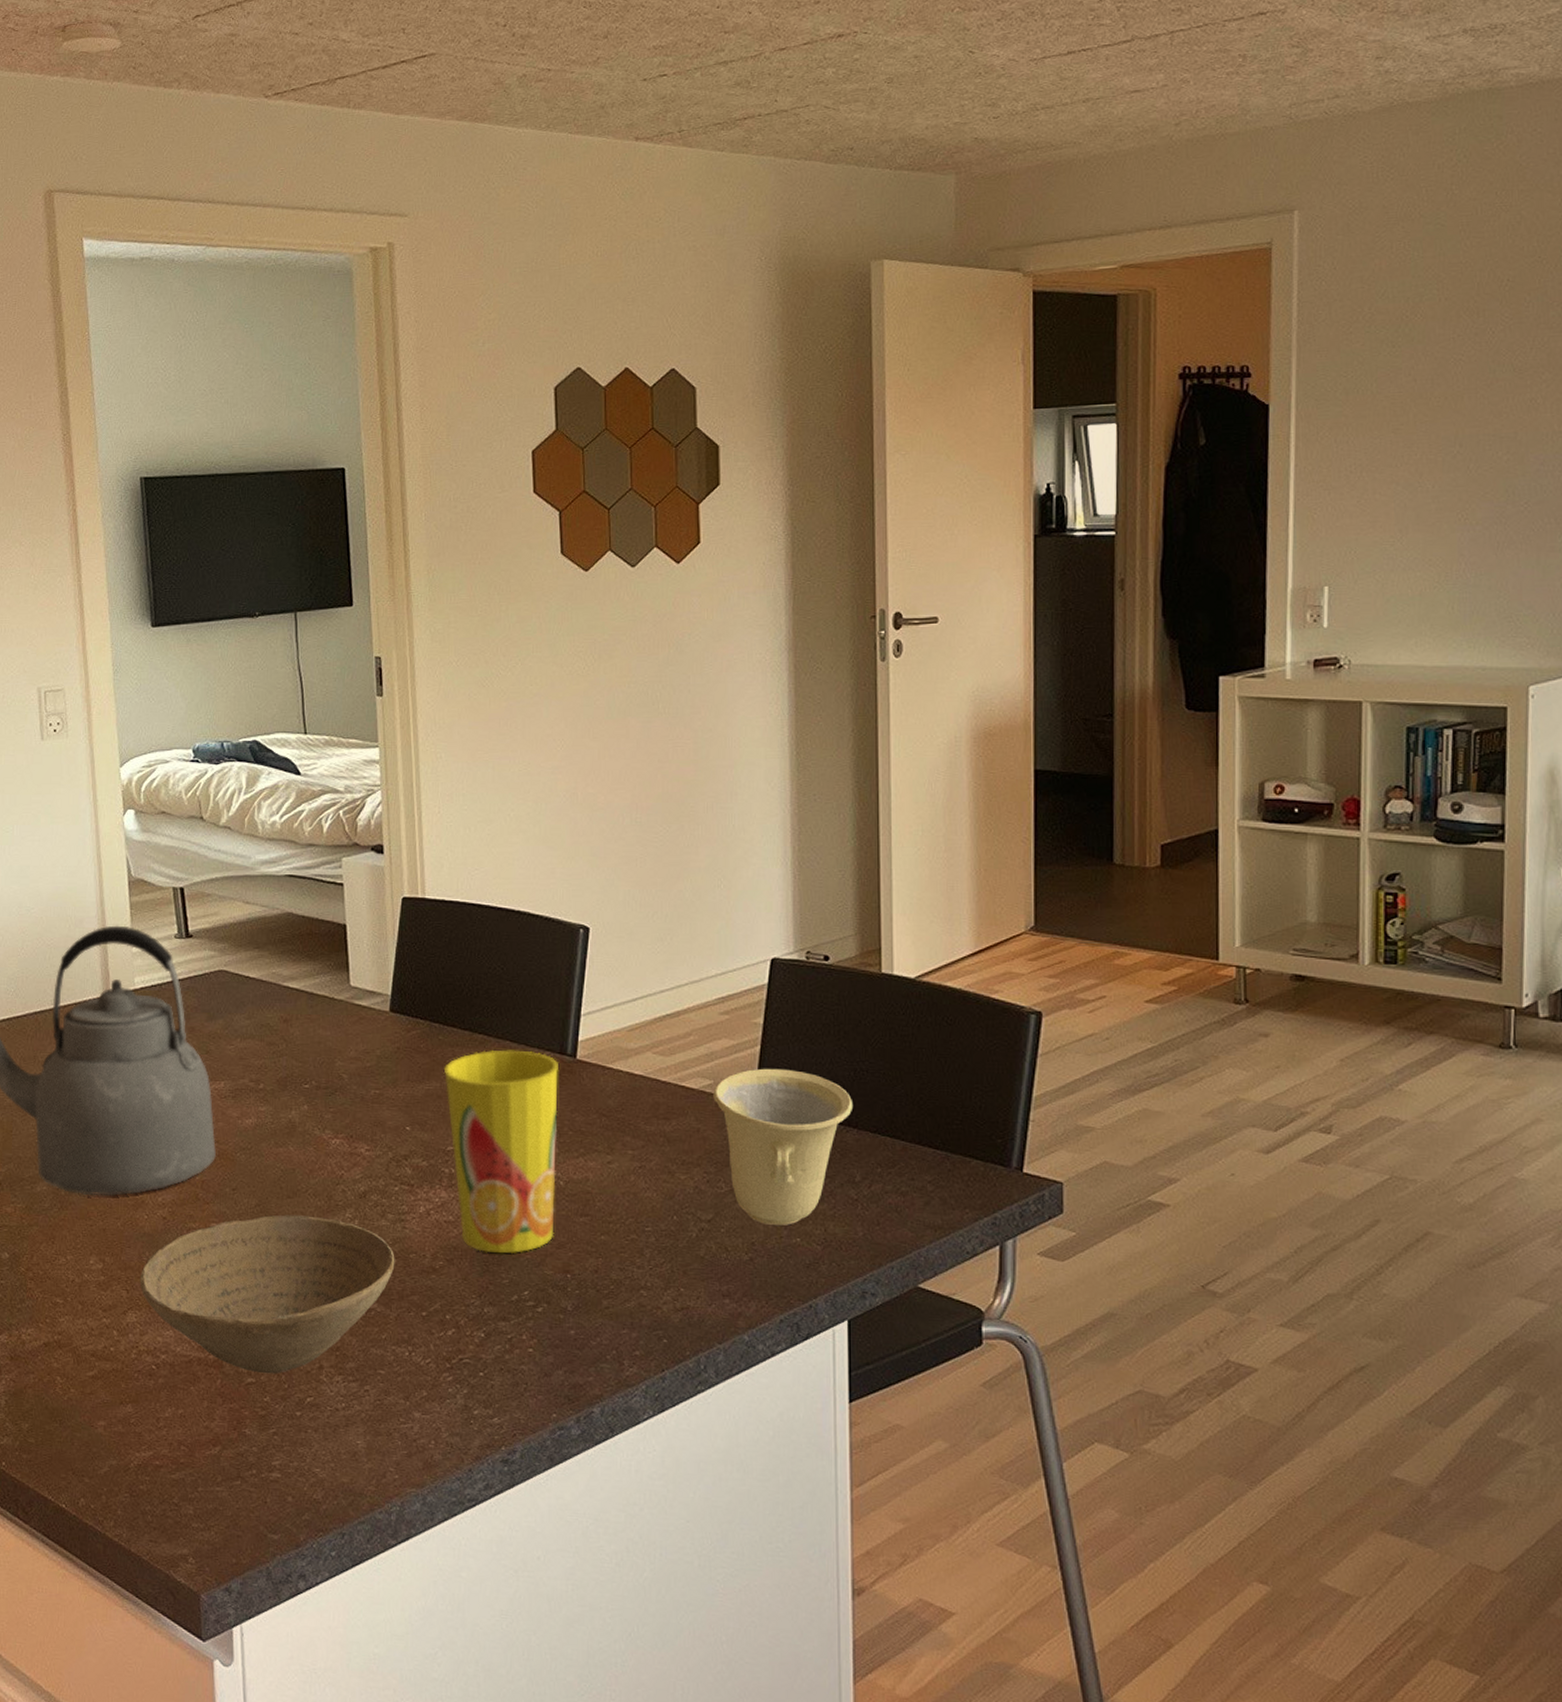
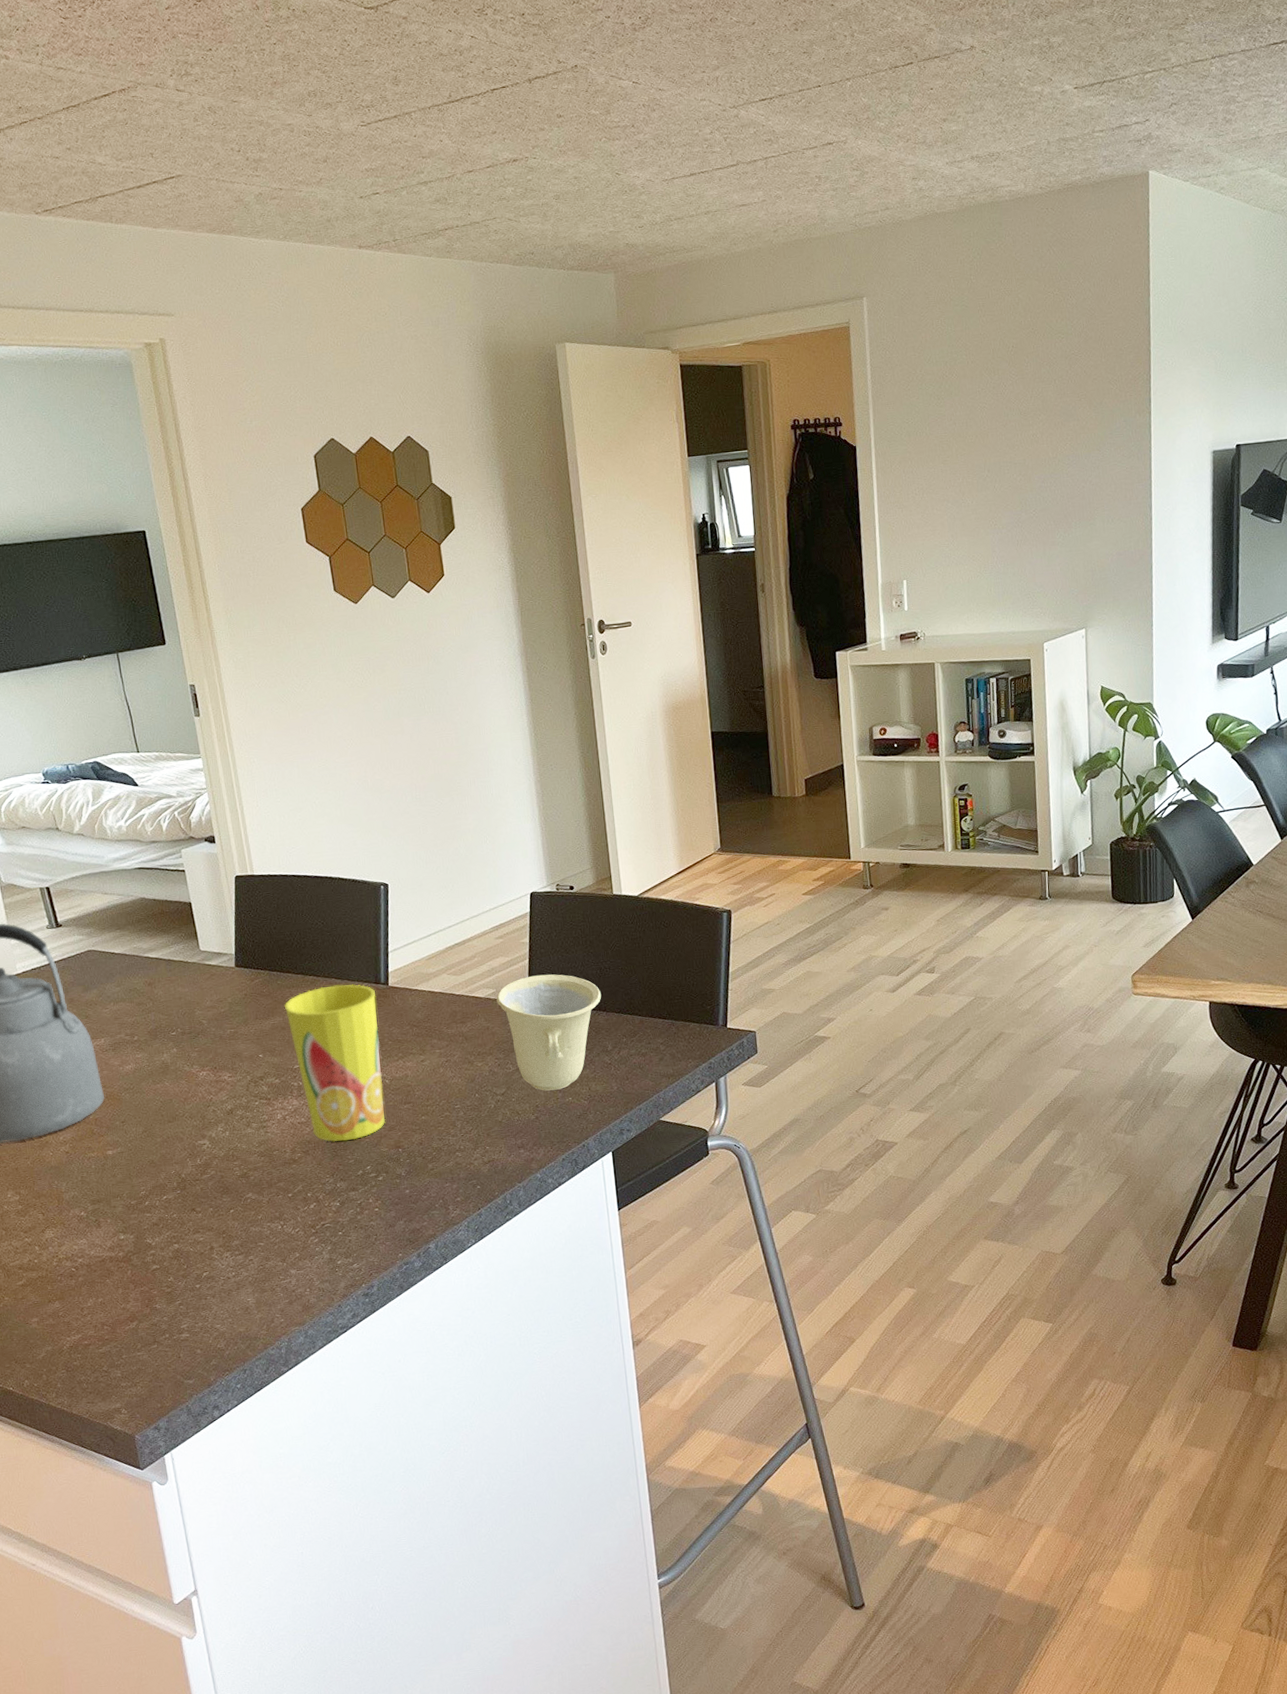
bowl: present [139,1214,395,1375] -> none [52,1133,263,1261]

